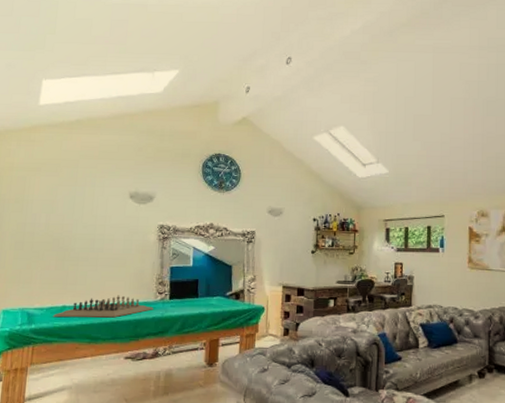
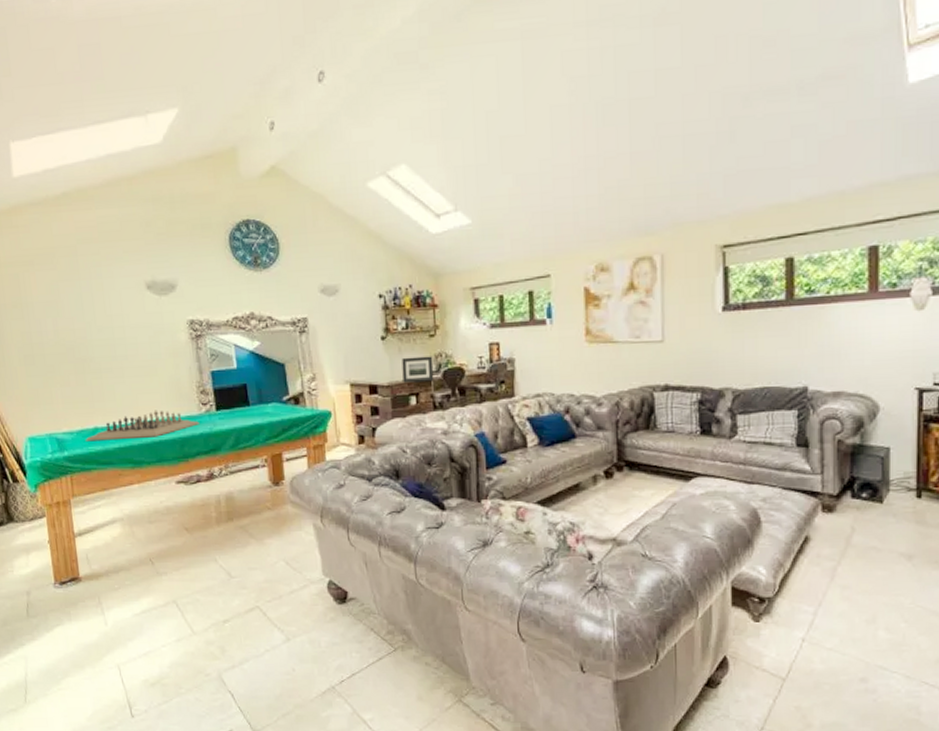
picture frame: none [325,268,351,289] -> present [402,356,434,383]

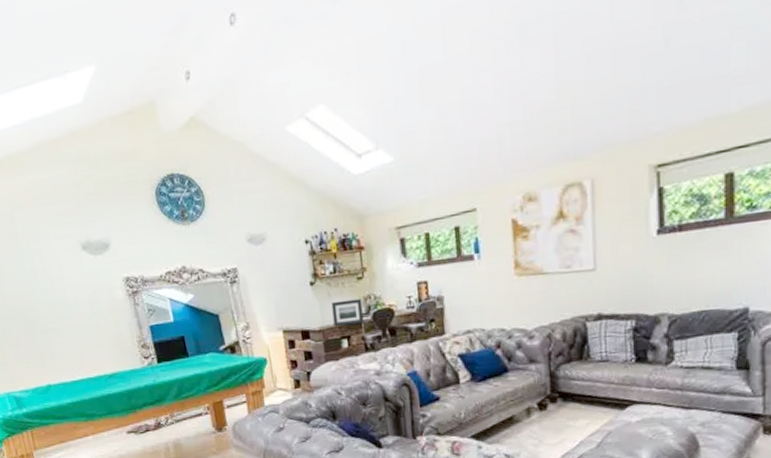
chess set: present [85,410,199,442] -> none [40,365,143,399]

